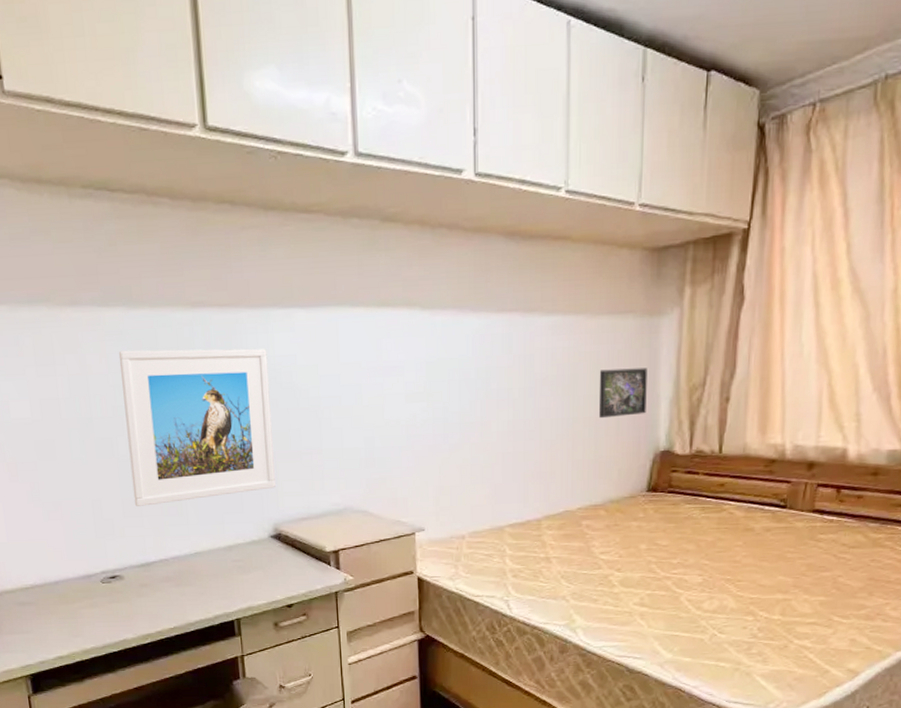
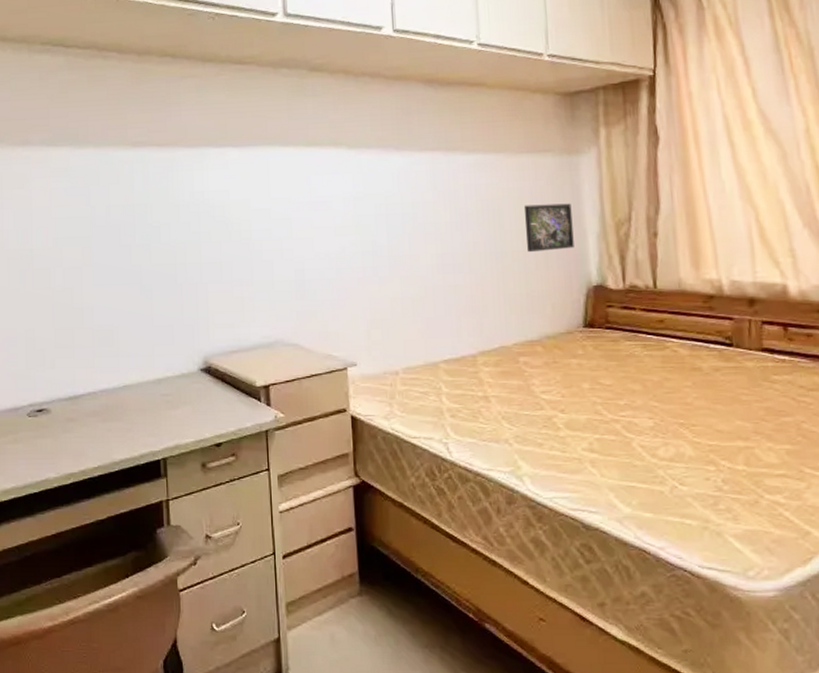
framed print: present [118,348,275,506] -> none [62,184,206,337]

